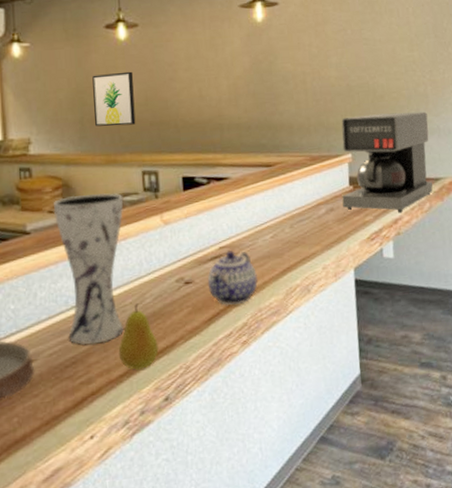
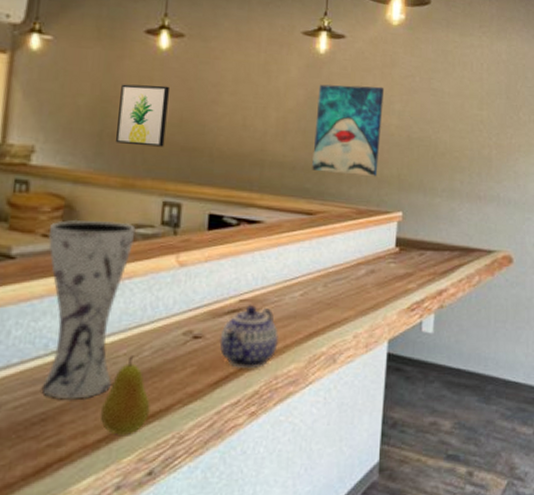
wall art: none [261,44,324,128] -> present [312,84,385,177]
coffee maker: present [341,111,433,213] -> none [385,171,489,284]

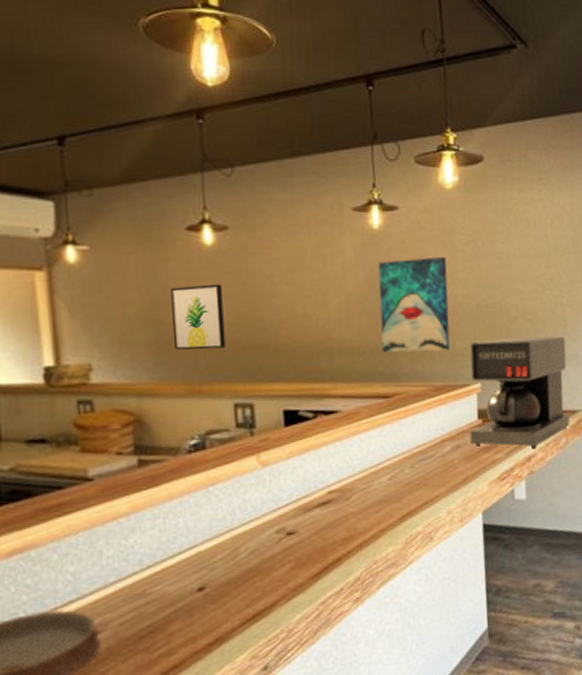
vase: present [41,219,136,400] -> none [122,429,212,611]
fruit: present [100,356,150,435] -> none [206,559,256,637]
teapot: present [219,304,280,369] -> none [313,494,374,558]
coffee maker: none [385,171,489,284] -> present [469,336,570,450]

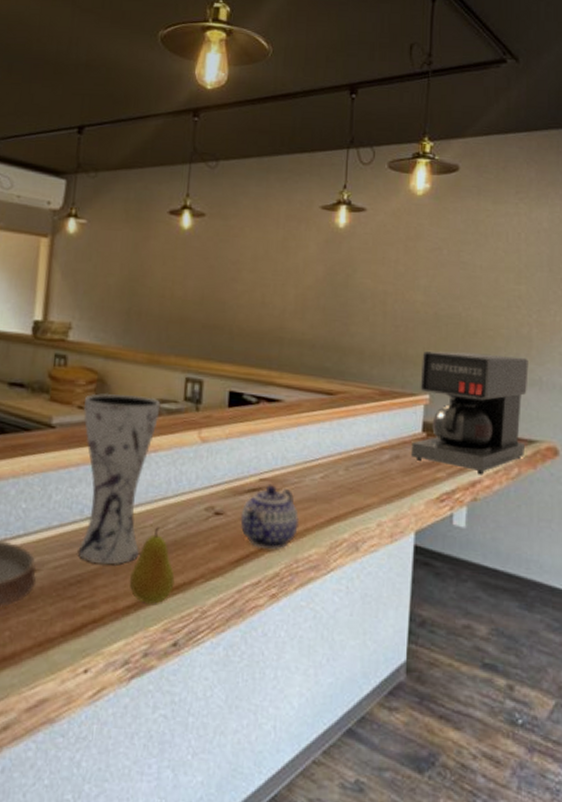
vase: none [122,429,212,611] -> present [77,393,161,565]
wall art: present [171,283,226,350] -> none [143,263,191,324]
fruit: none [206,559,256,637] -> present [129,527,175,604]
teapot: none [313,494,374,558] -> present [240,483,300,550]
wall art: present [377,256,450,353] -> none [332,260,409,357]

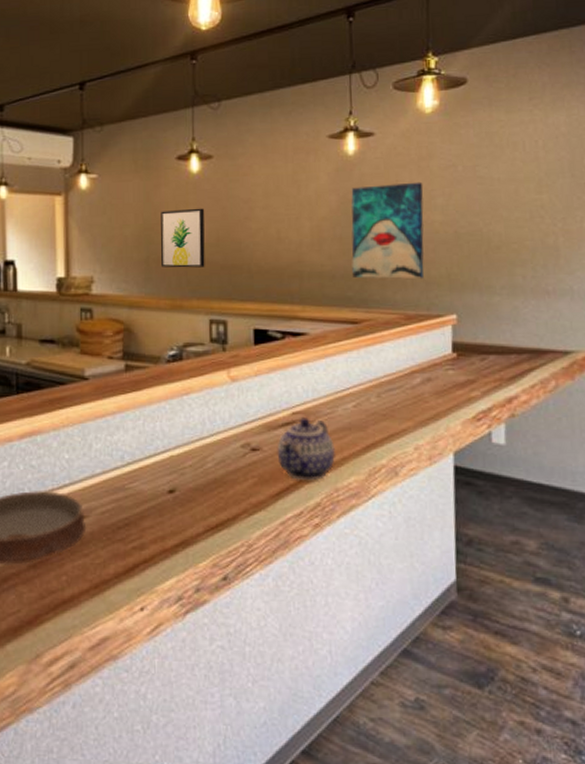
vase: present [77,393,161,565] -> none [113,340,188,507]
fruit: present [129,527,175,604] -> none [174,467,219,541]
wall art: none [143,263,191,324] -> present [161,208,205,268]
wall art: none [332,260,409,357] -> present [351,182,424,280]
coffee maker: present [411,351,529,475] -> none [442,267,561,391]

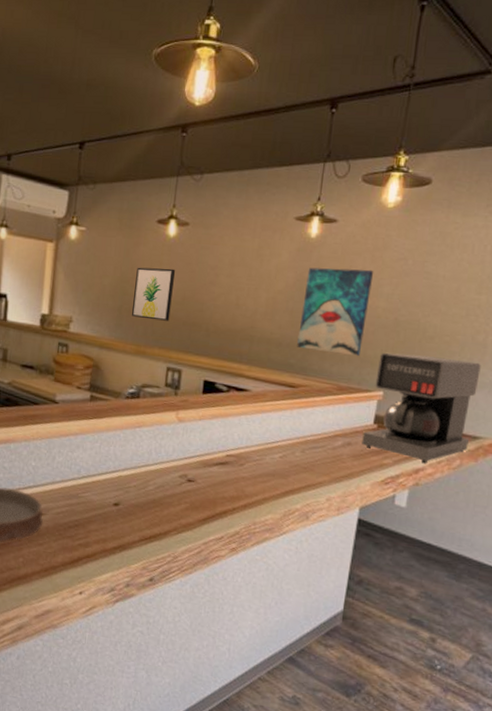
teapot: present [276,416,336,481] -> none [208,459,259,513]
coffee maker: none [442,267,561,391] -> present [362,353,481,464]

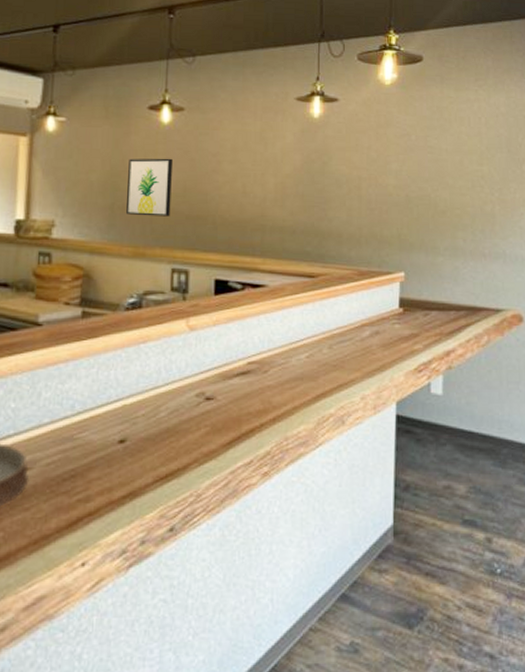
wall art: present [297,267,374,357] -> none [312,147,380,238]
coffee maker: present [362,353,481,464] -> none [390,231,493,345]

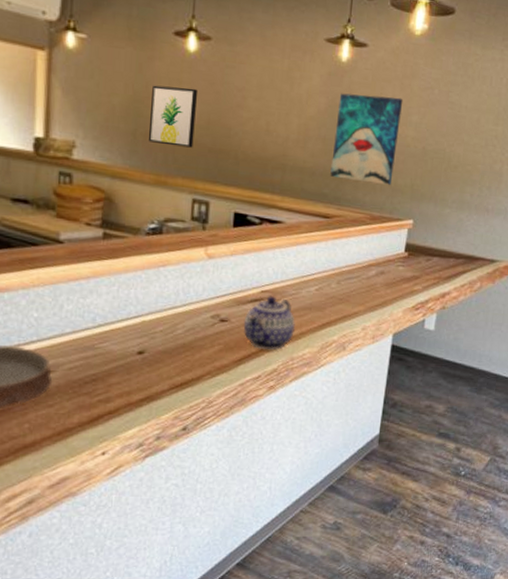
teapot: none [230,366,288,430] -> present [243,295,296,351]
wall art: none [312,147,380,238] -> present [330,93,404,186]

